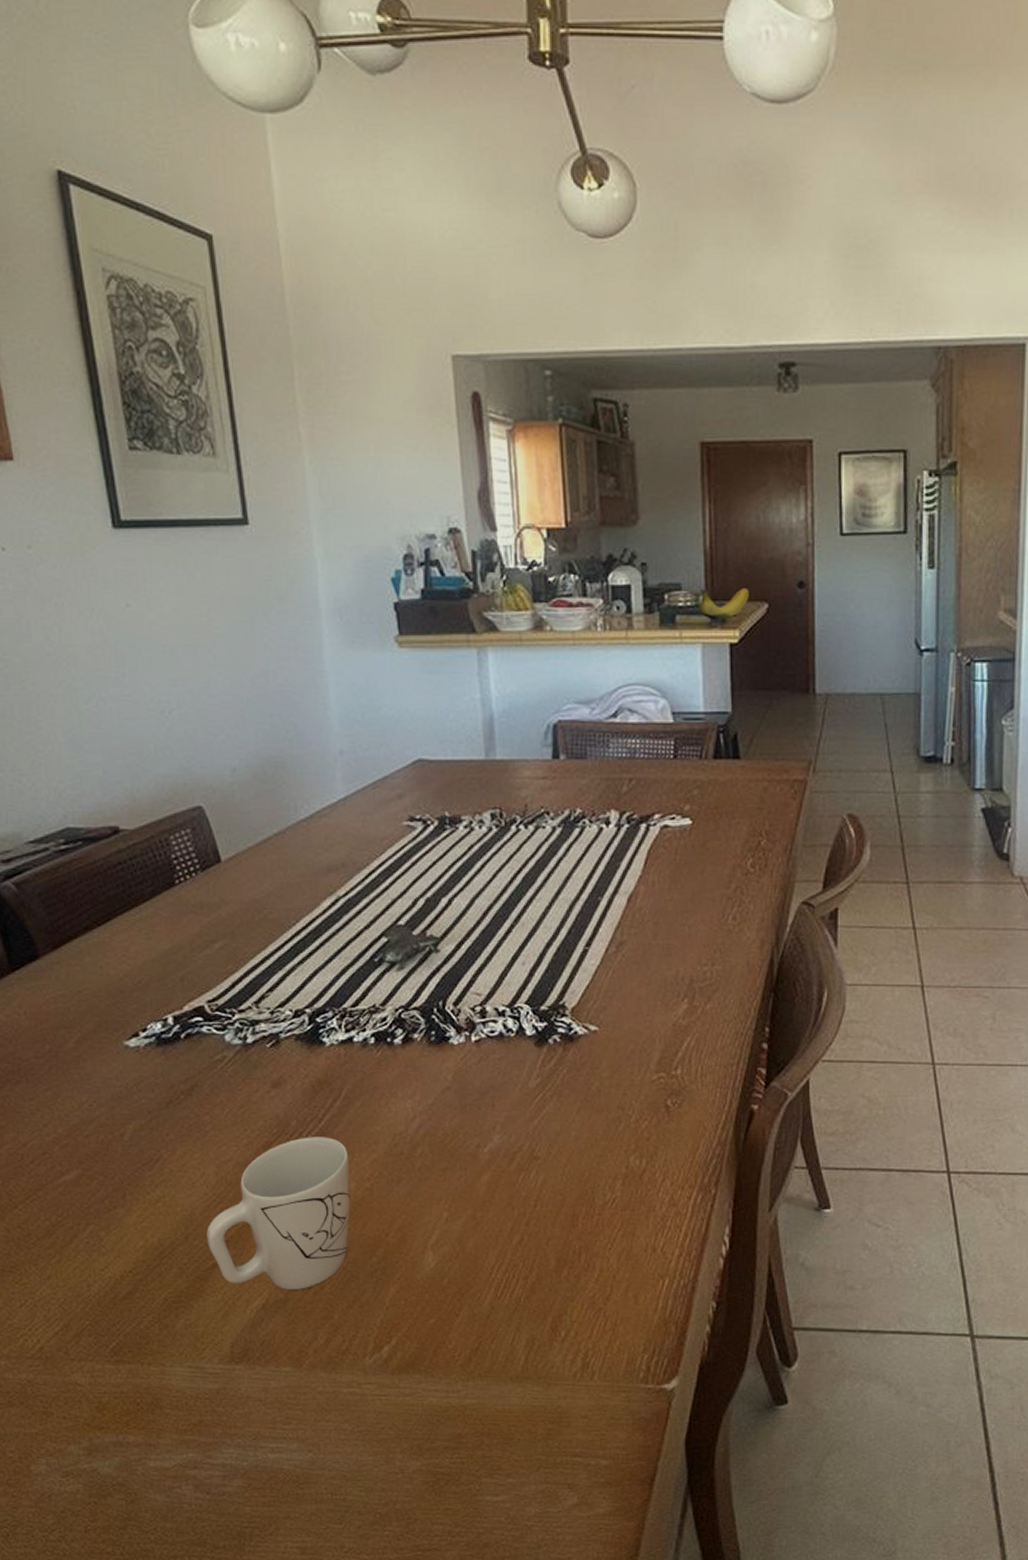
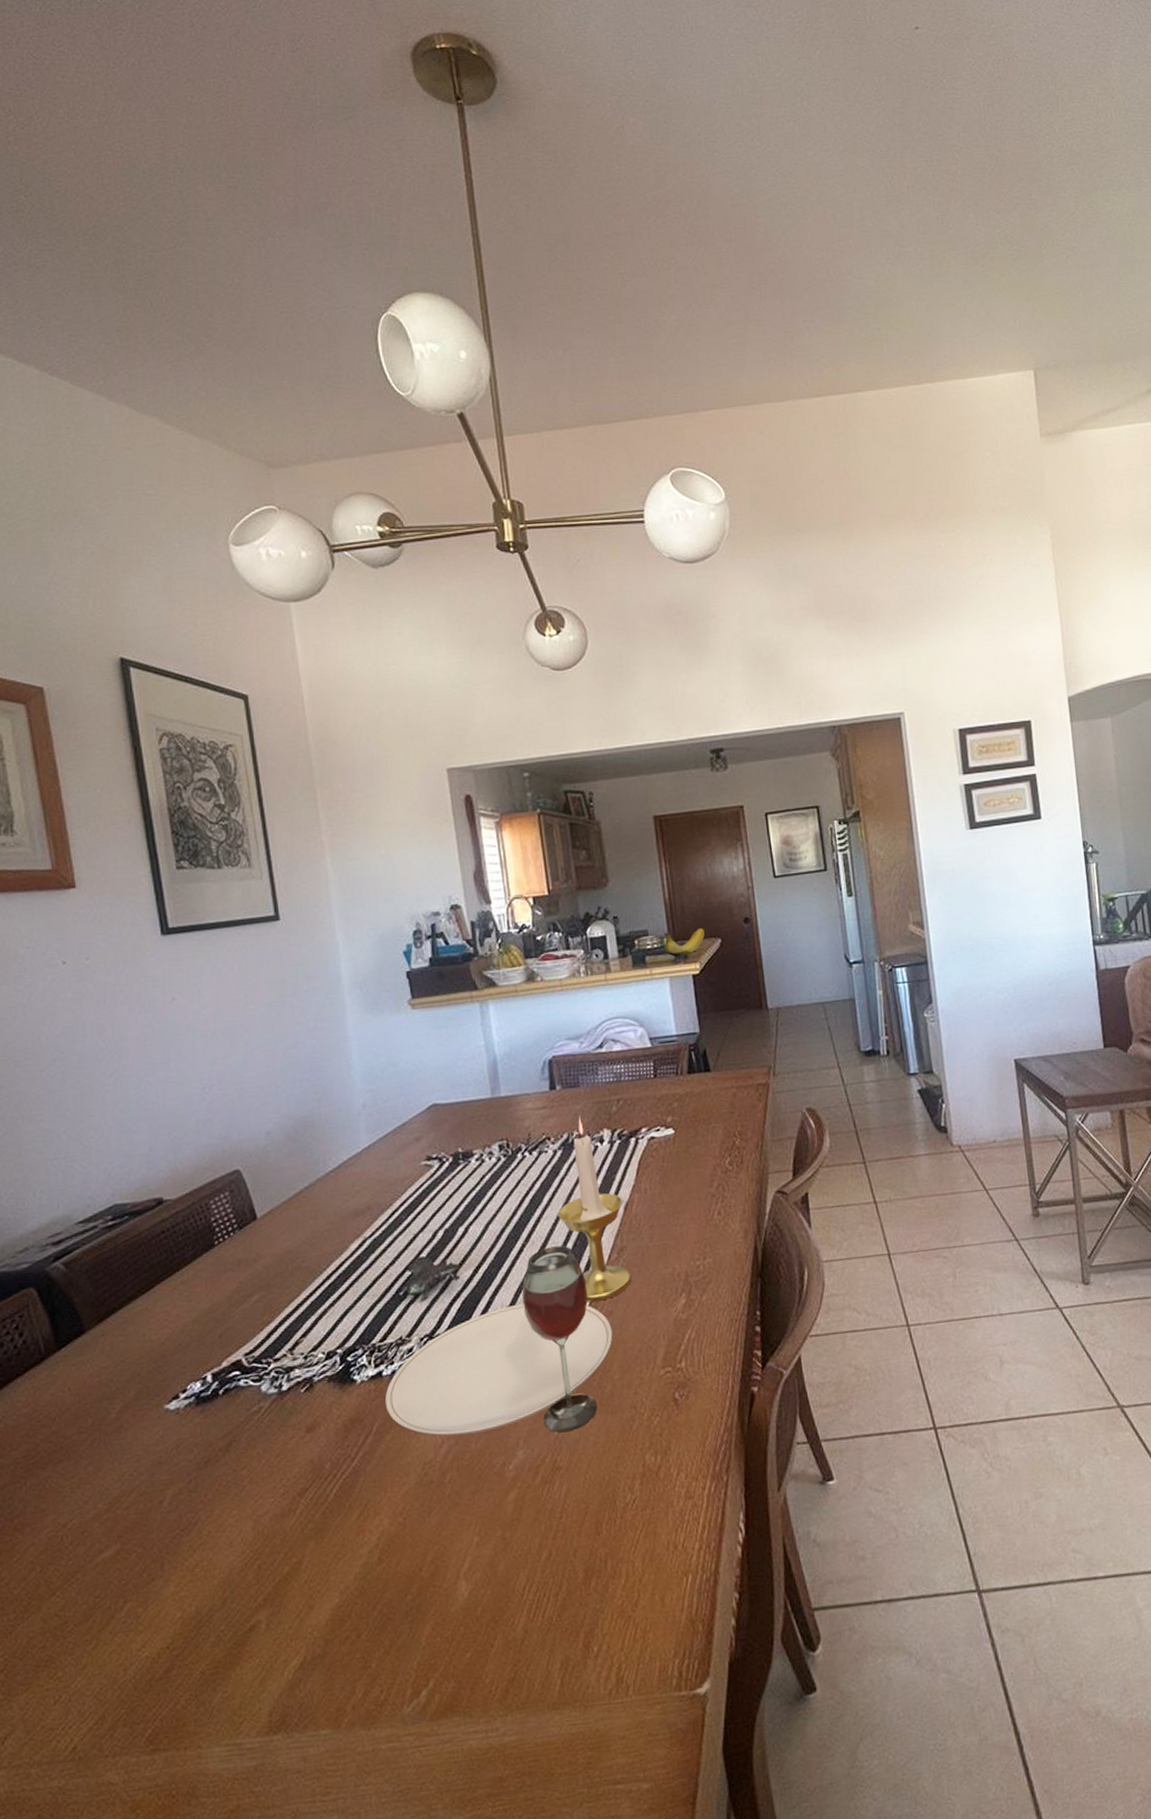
mug: present [206,1137,352,1290] -> none [244,1475,386,1645]
plate: none [356,986,604,1112] -> present [385,1303,613,1437]
wineglass: none [507,931,582,1123] -> present [522,1245,598,1433]
candlestick: none [553,792,630,995] -> present [558,1116,632,1303]

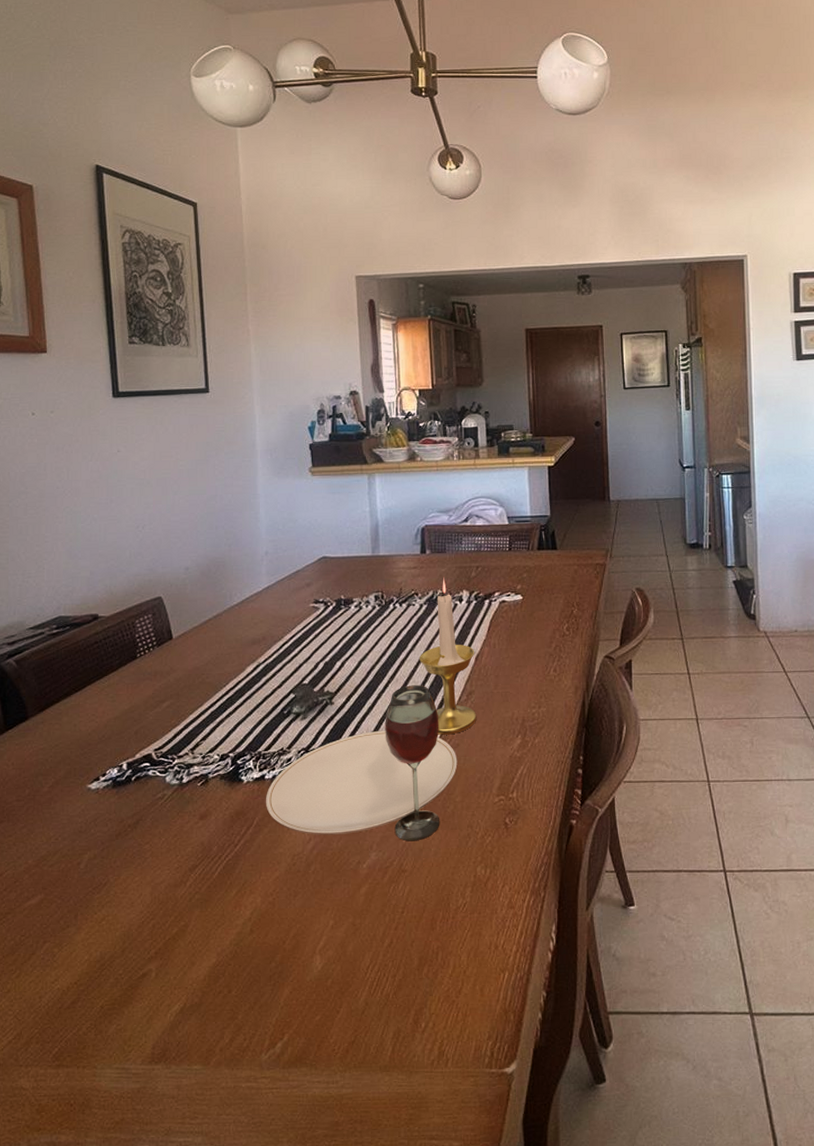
fruit: present [664,927,705,957] -> none [527,426,561,450]

